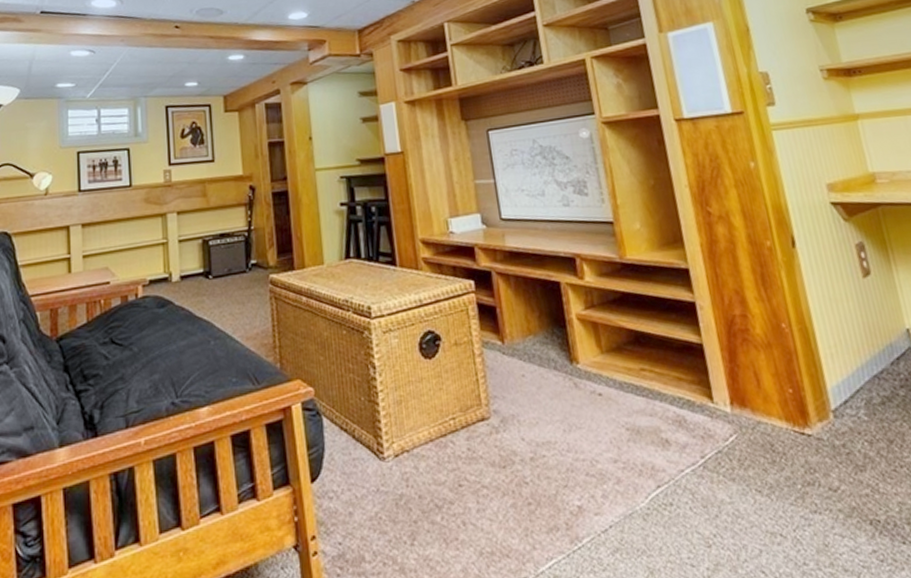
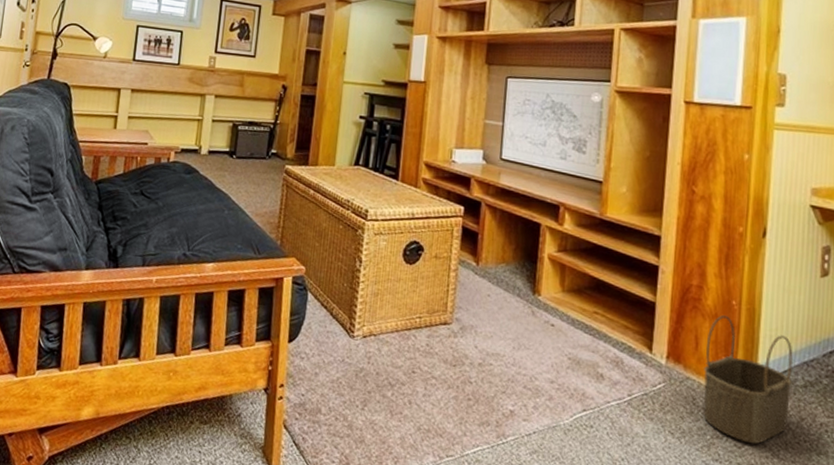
wicker basket: none [766,341,878,484] -> present [703,314,793,444]

